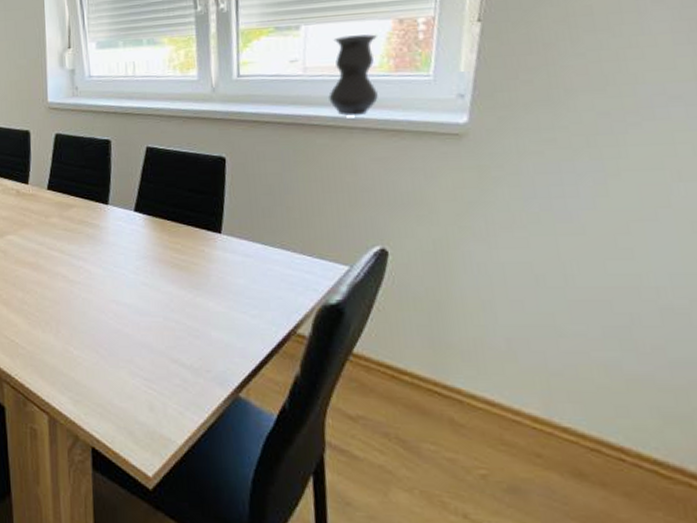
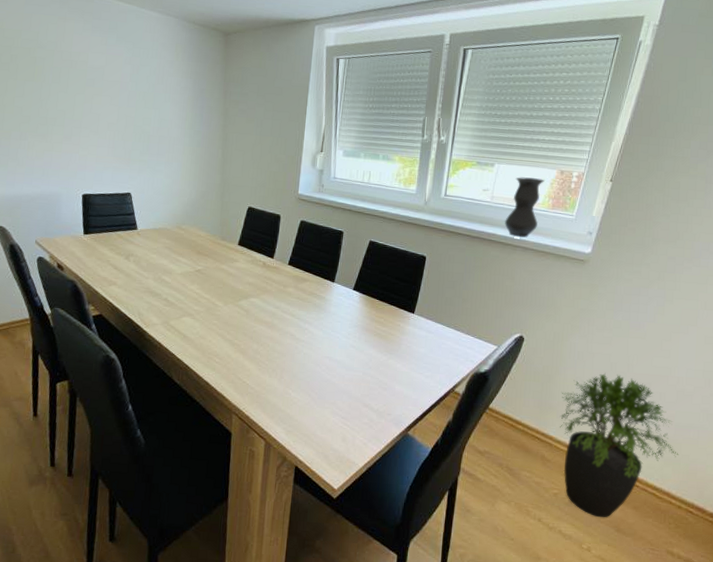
potted plant: none [462,290,688,512] -> present [560,373,679,518]

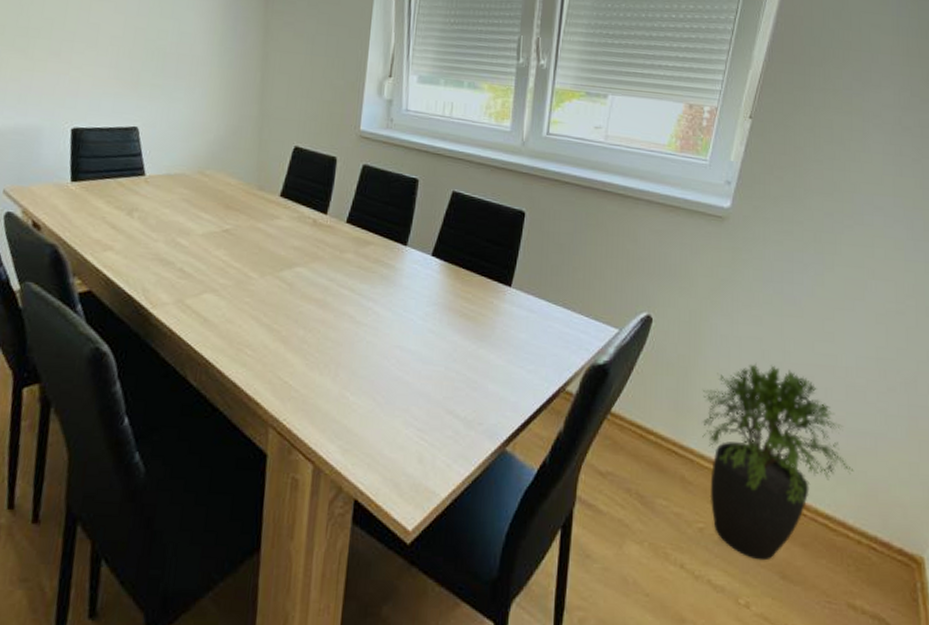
vase: present [505,177,545,238] -> none [623,111,670,188]

